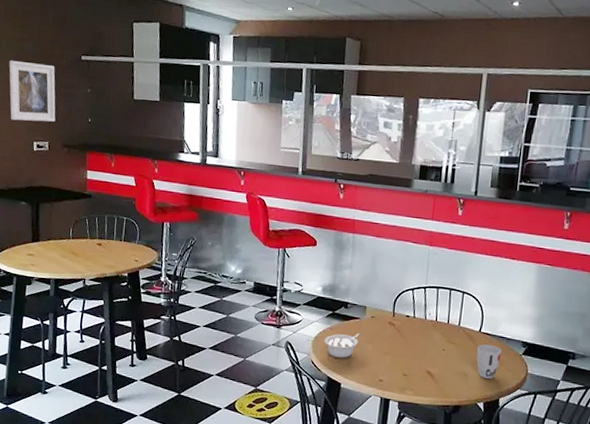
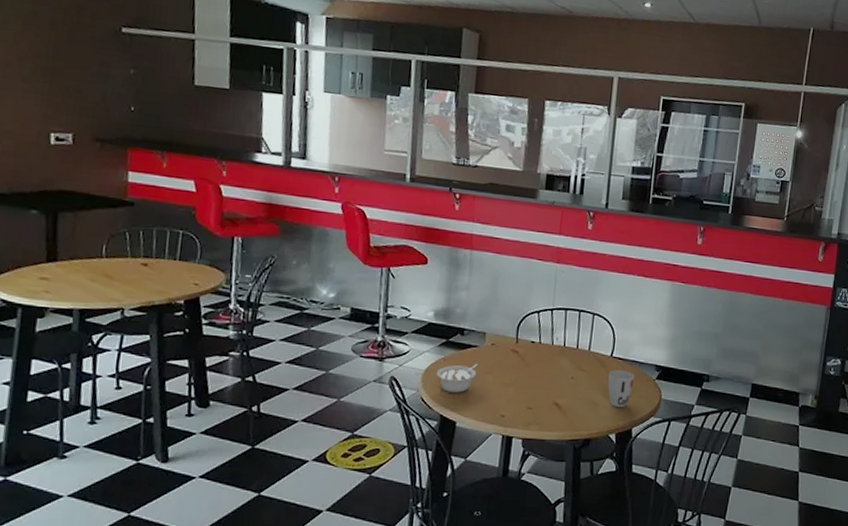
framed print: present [9,60,56,122] -> none [14,26,84,109]

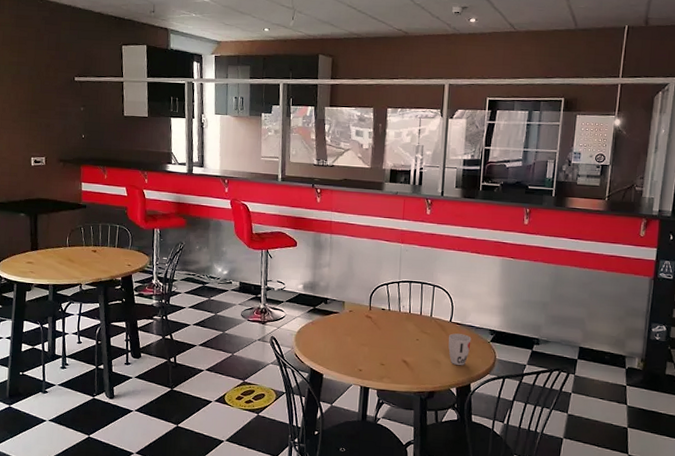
legume: present [436,363,480,393] -> none [306,326,341,351]

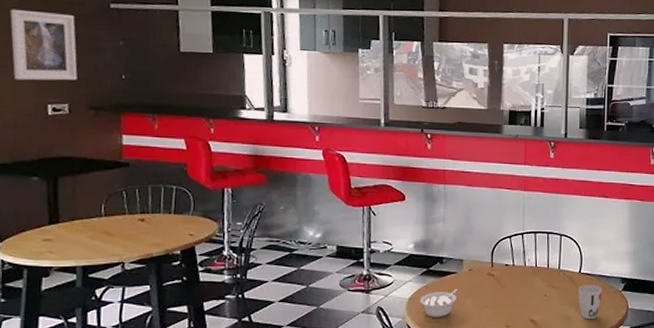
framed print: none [7,82,52,139] -> present [10,9,78,81]
legume: none [306,326,341,351] -> present [419,288,459,317]

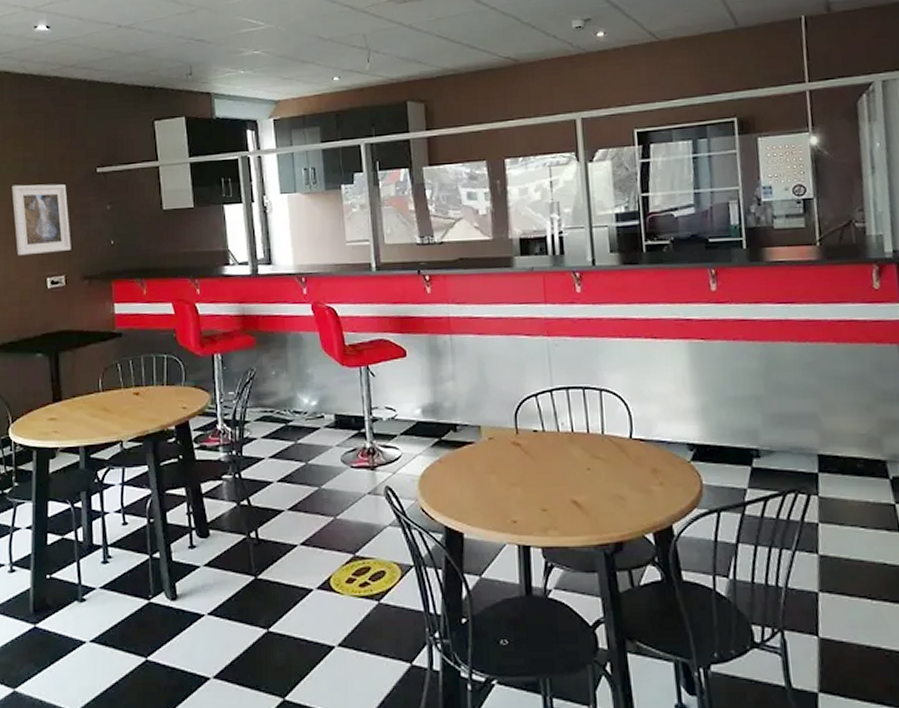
legume: present [419,288,459,317] -> none [433,462,480,499]
cup: present [578,285,603,319] -> none [630,454,665,499]

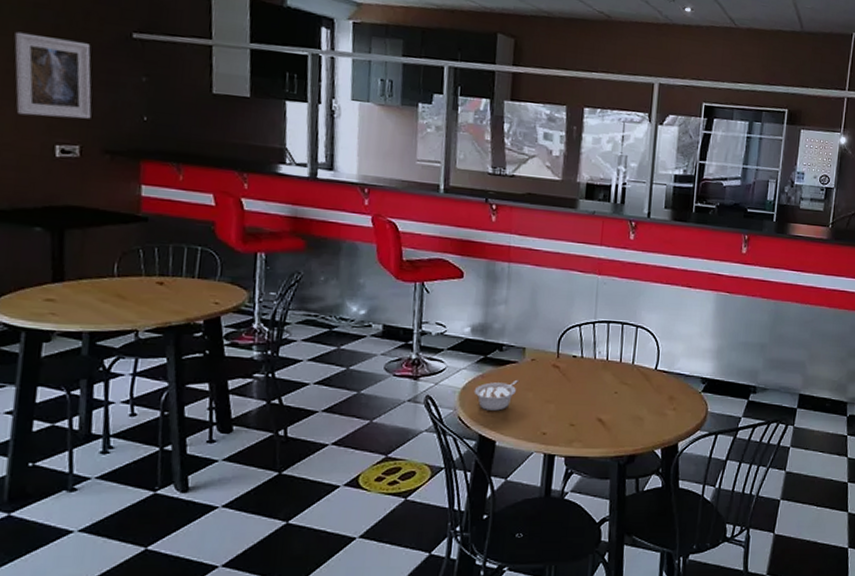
legume: none [433,462,480,499] -> present [473,379,520,411]

